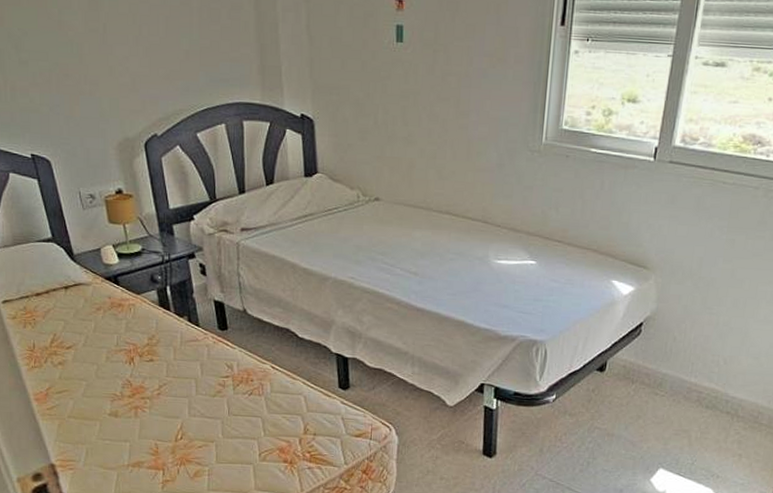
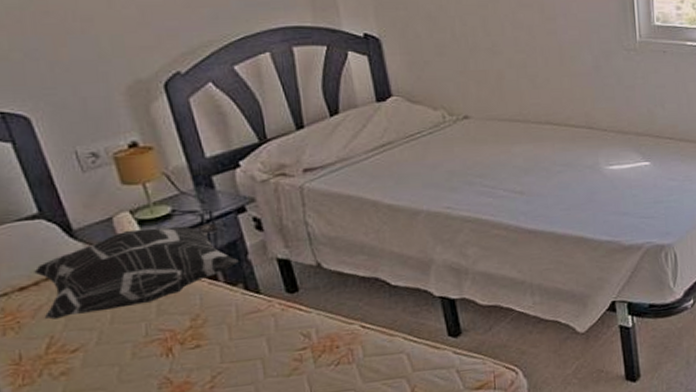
decorative pillow: none [46,260,186,322] -> present [34,223,239,320]

